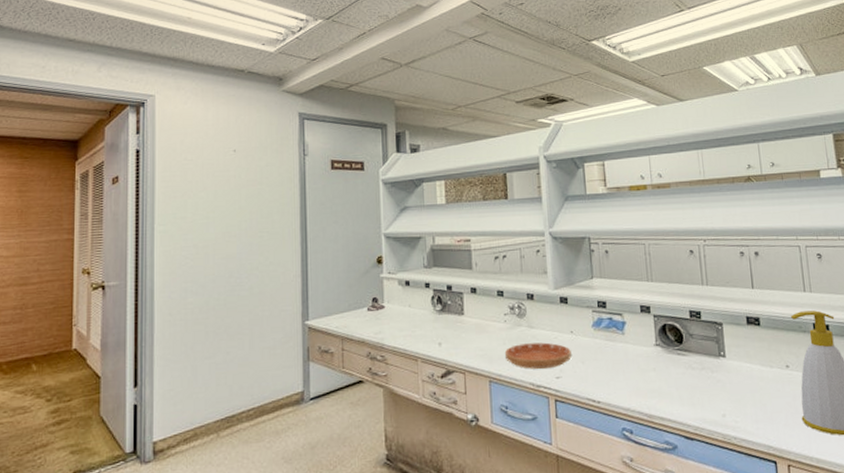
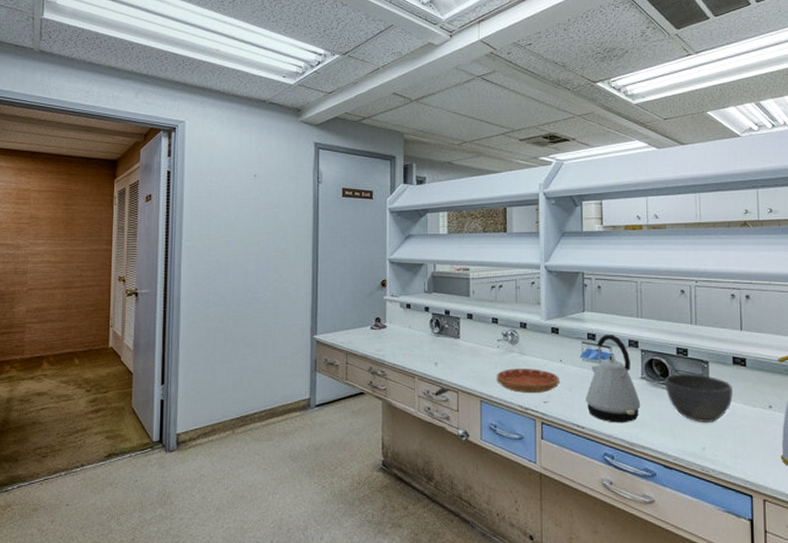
kettle: none [600,301,657,395] -> present [586,335,641,423]
bowl: none [679,336,750,389] -> present [664,373,733,424]

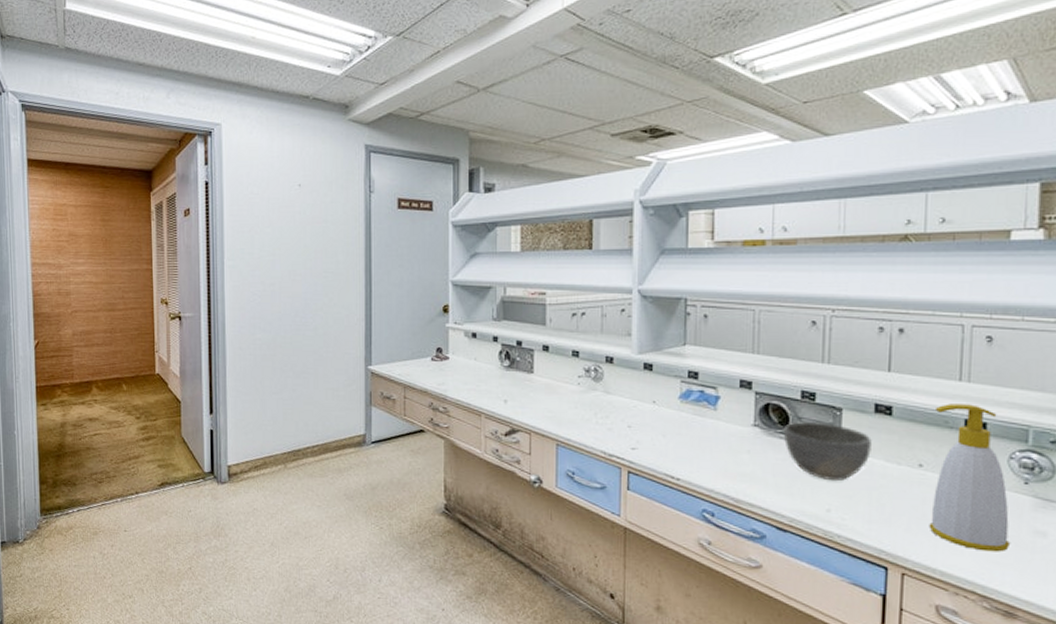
saucer: present [496,369,559,393] -> none [575,409,651,438]
kettle: present [586,335,641,423] -> none [683,373,752,477]

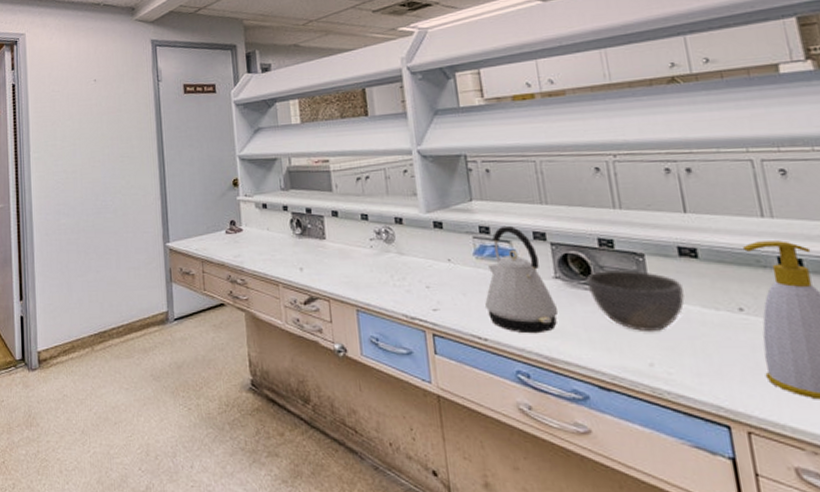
kettle: none [683,373,752,477] -> present [485,226,559,334]

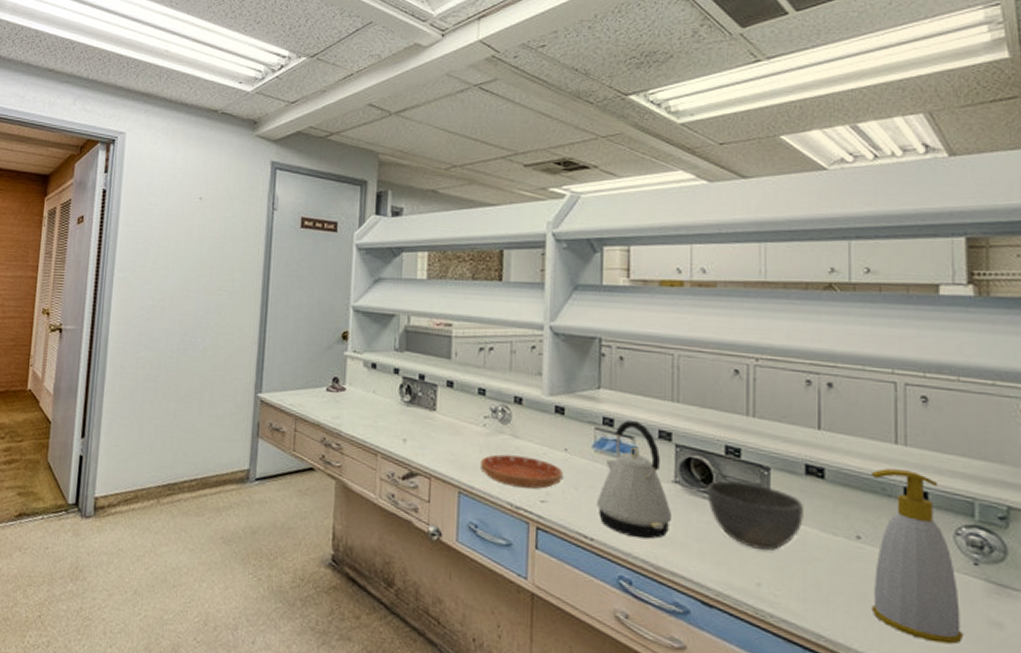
saucer: none [372,271,450,299] -> present [480,454,563,489]

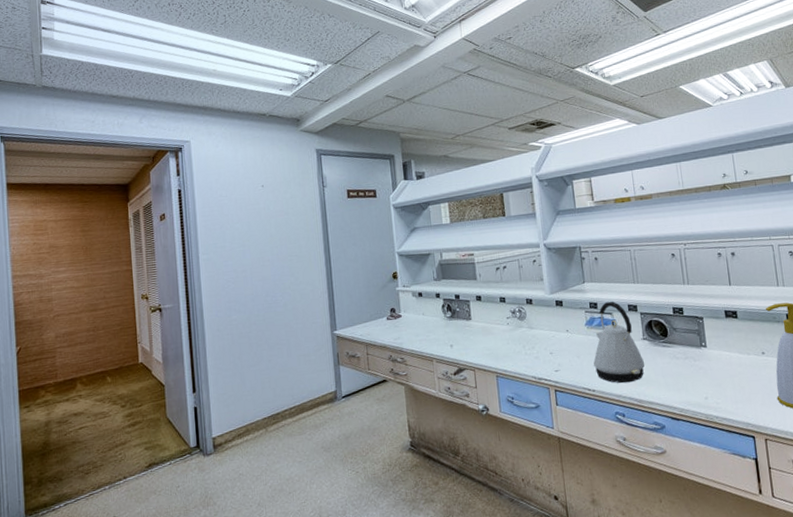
saucer: present [480,454,563,489] -> none [508,341,568,365]
bowl: present [706,480,803,551] -> none [664,330,729,375]

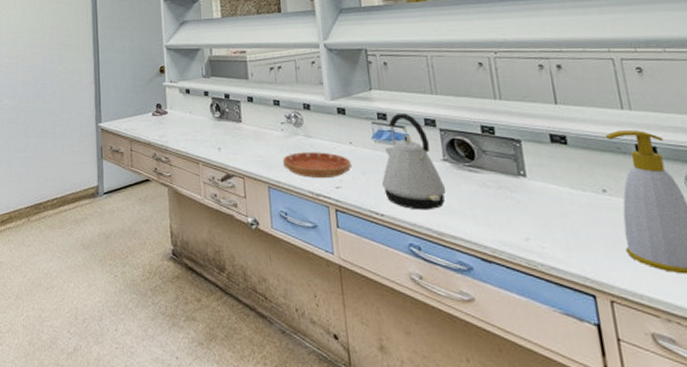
saucer: none [508,341,568,365] -> present [282,152,351,178]

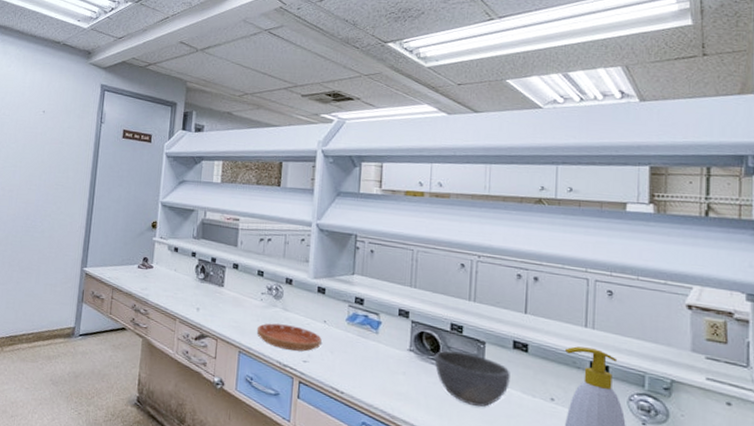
kettle: present [382,114,447,210] -> none [347,301,407,394]
bowl: none [470,153,556,210] -> present [434,350,510,407]

